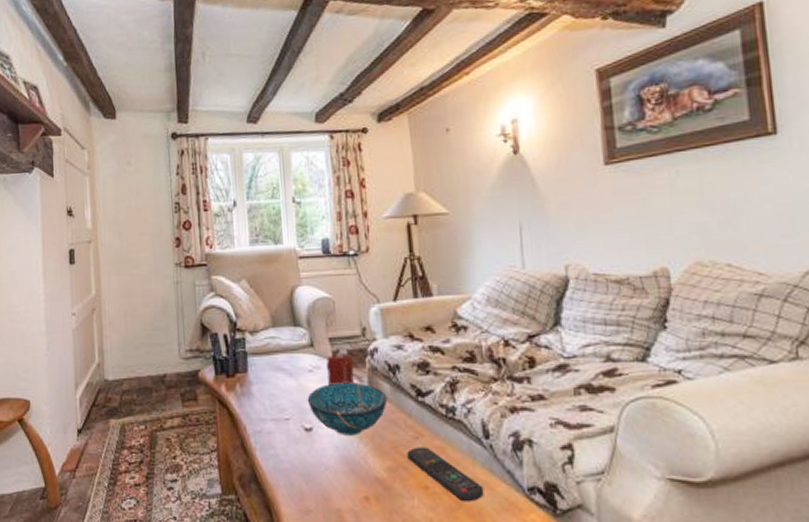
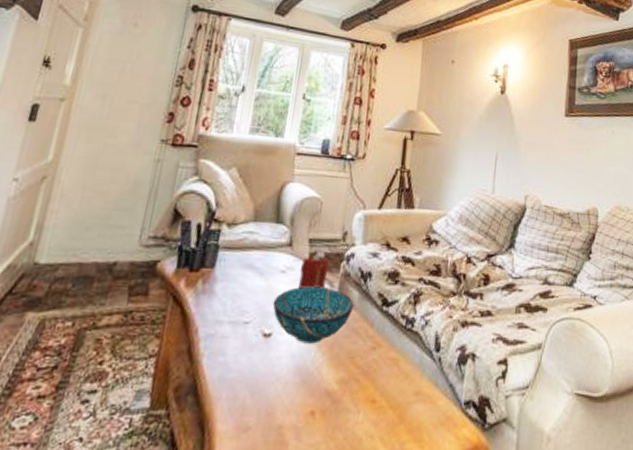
remote control: present [407,447,484,502] -> none [361,358,427,417]

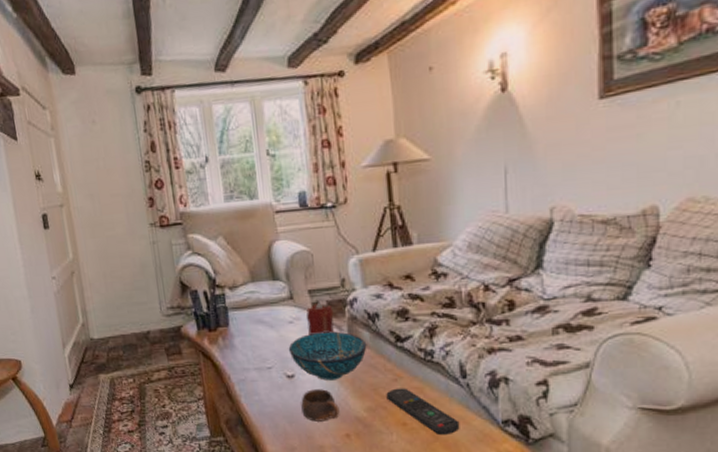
cup: none [268,353,311,394] -> present [301,389,340,422]
remote control: none [361,358,427,417] -> present [386,388,460,436]

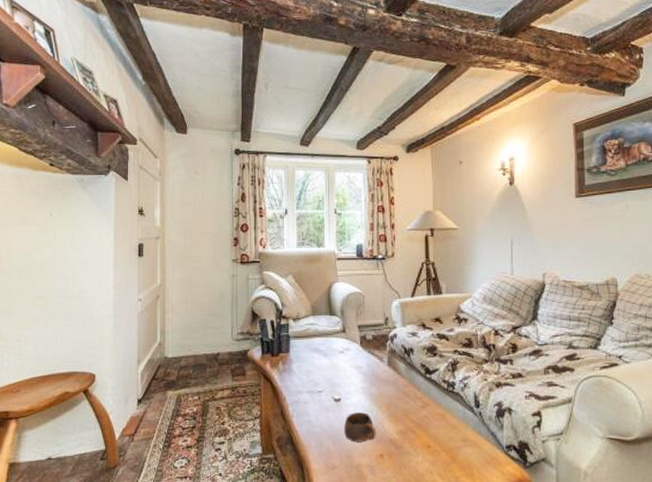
decorative bowl: present [288,331,367,381] -> none [338,362,402,405]
candle: present [305,302,334,335] -> none [354,336,377,364]
remote control: present [386,388,460,436] -> none [415,414,473,458]

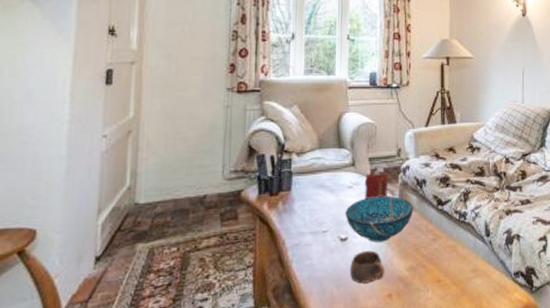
decorative bowl: none [338,362,402,405] -> present [345,196,414,243]
candle: none [354,336,377,364] -> present [364,169,389,200]

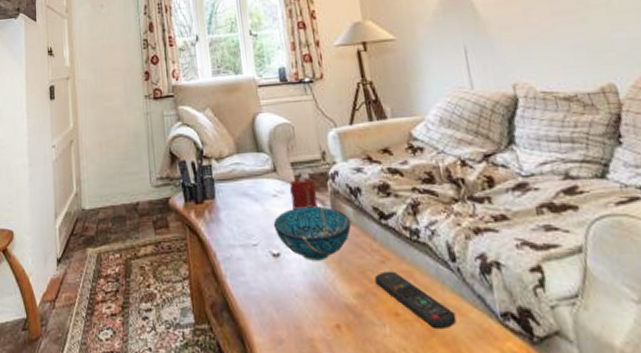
cup: present [350,251,385,284] -> none [287,270,329,309]
remote control: none [426,247,483,290] -> present [374,271,457,330]

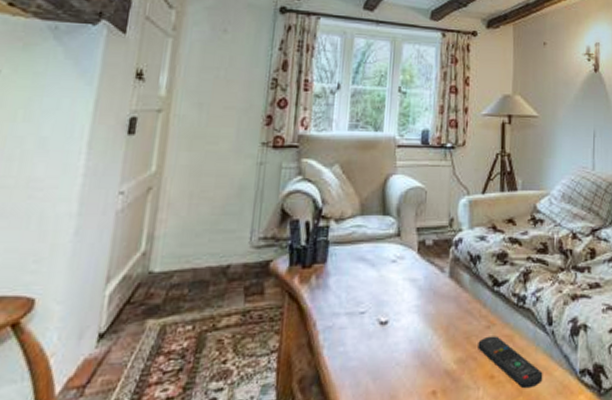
decorative bowl: present [273,206,352,261] -> none [386,273,466,328]
candle: present [289,175,318,210] -> none [410,241,438,277]

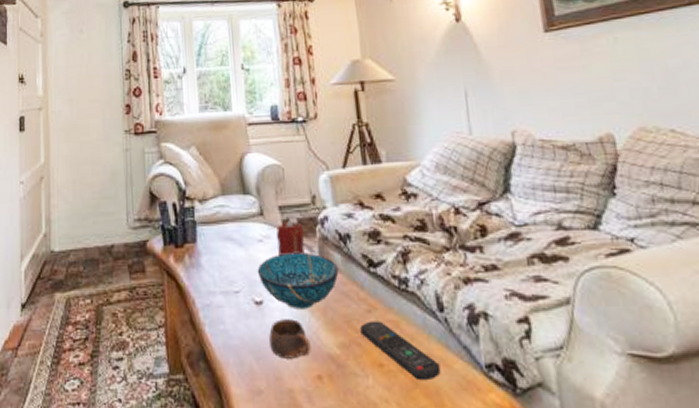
decorative bowl: none [386,273,466,328] -> present [257,252,339,309]
cup: none [389,338,430,377] -> present [269,319,311,359]
candle: none [410,241,438,277] -> present [275,220,305,256]

